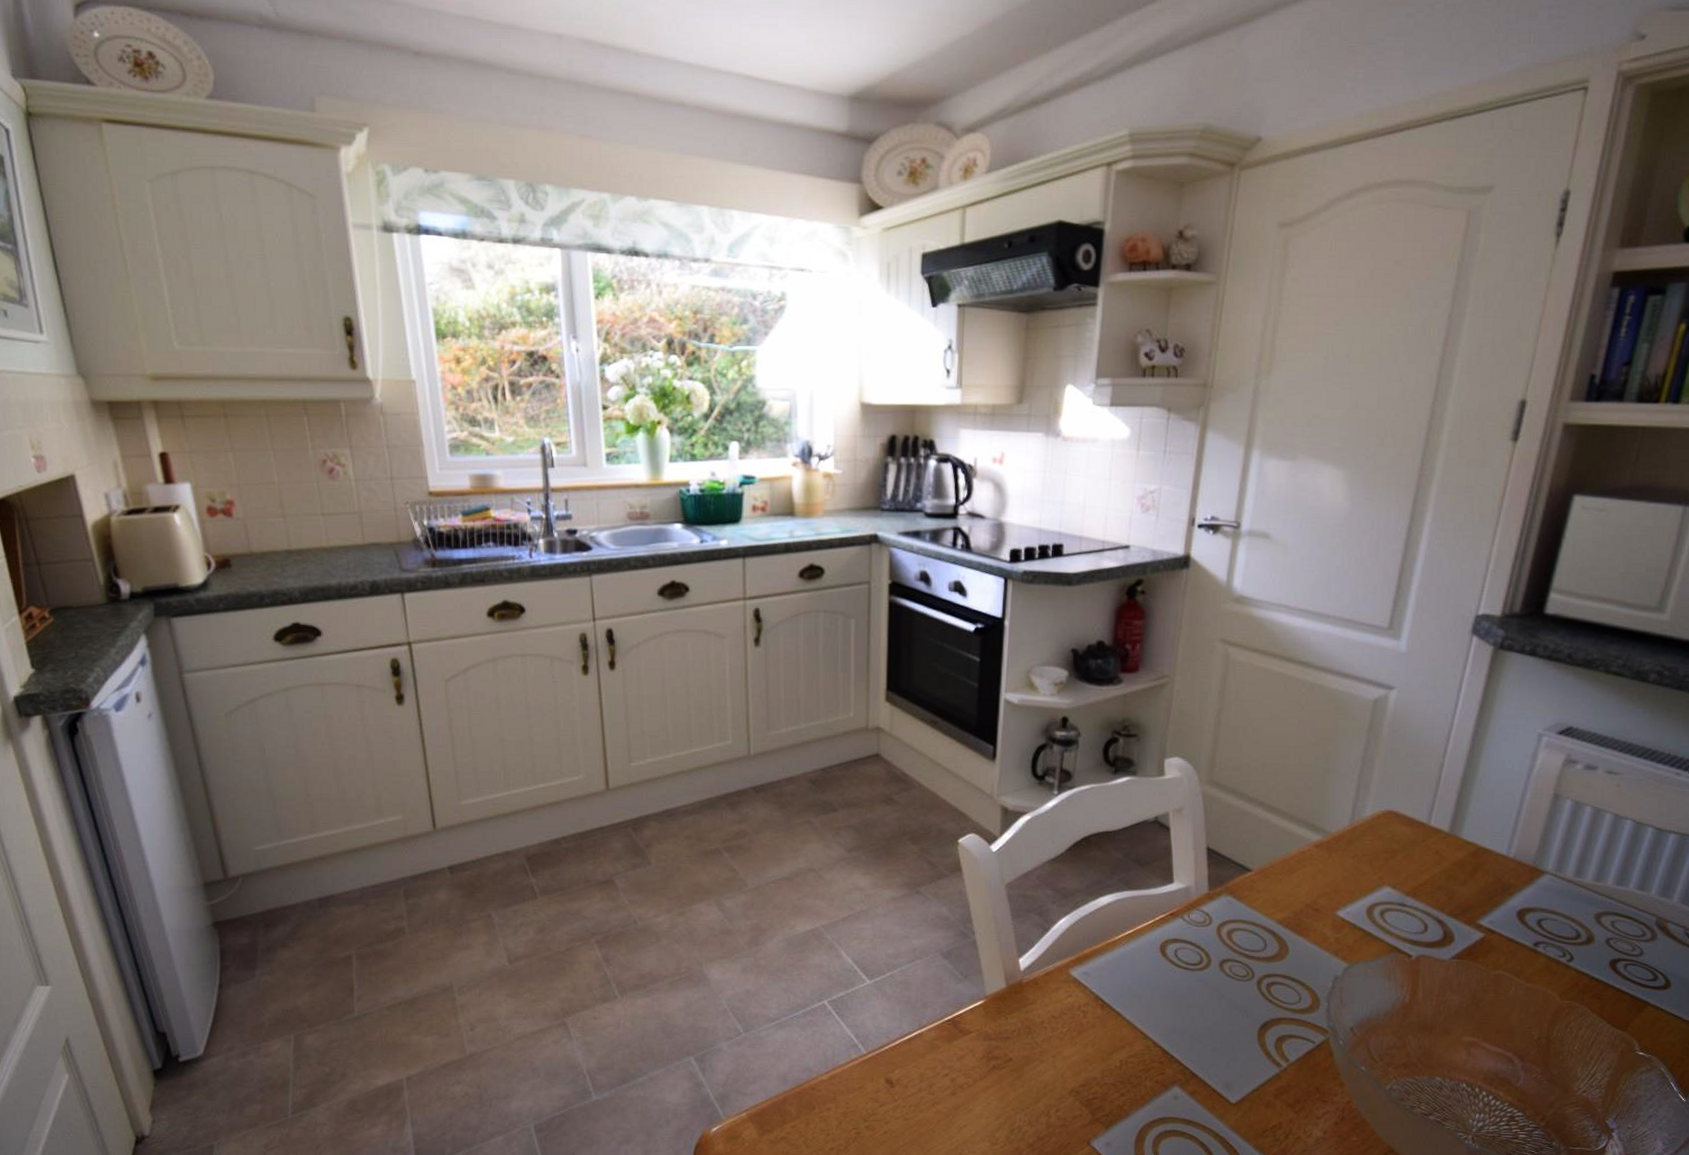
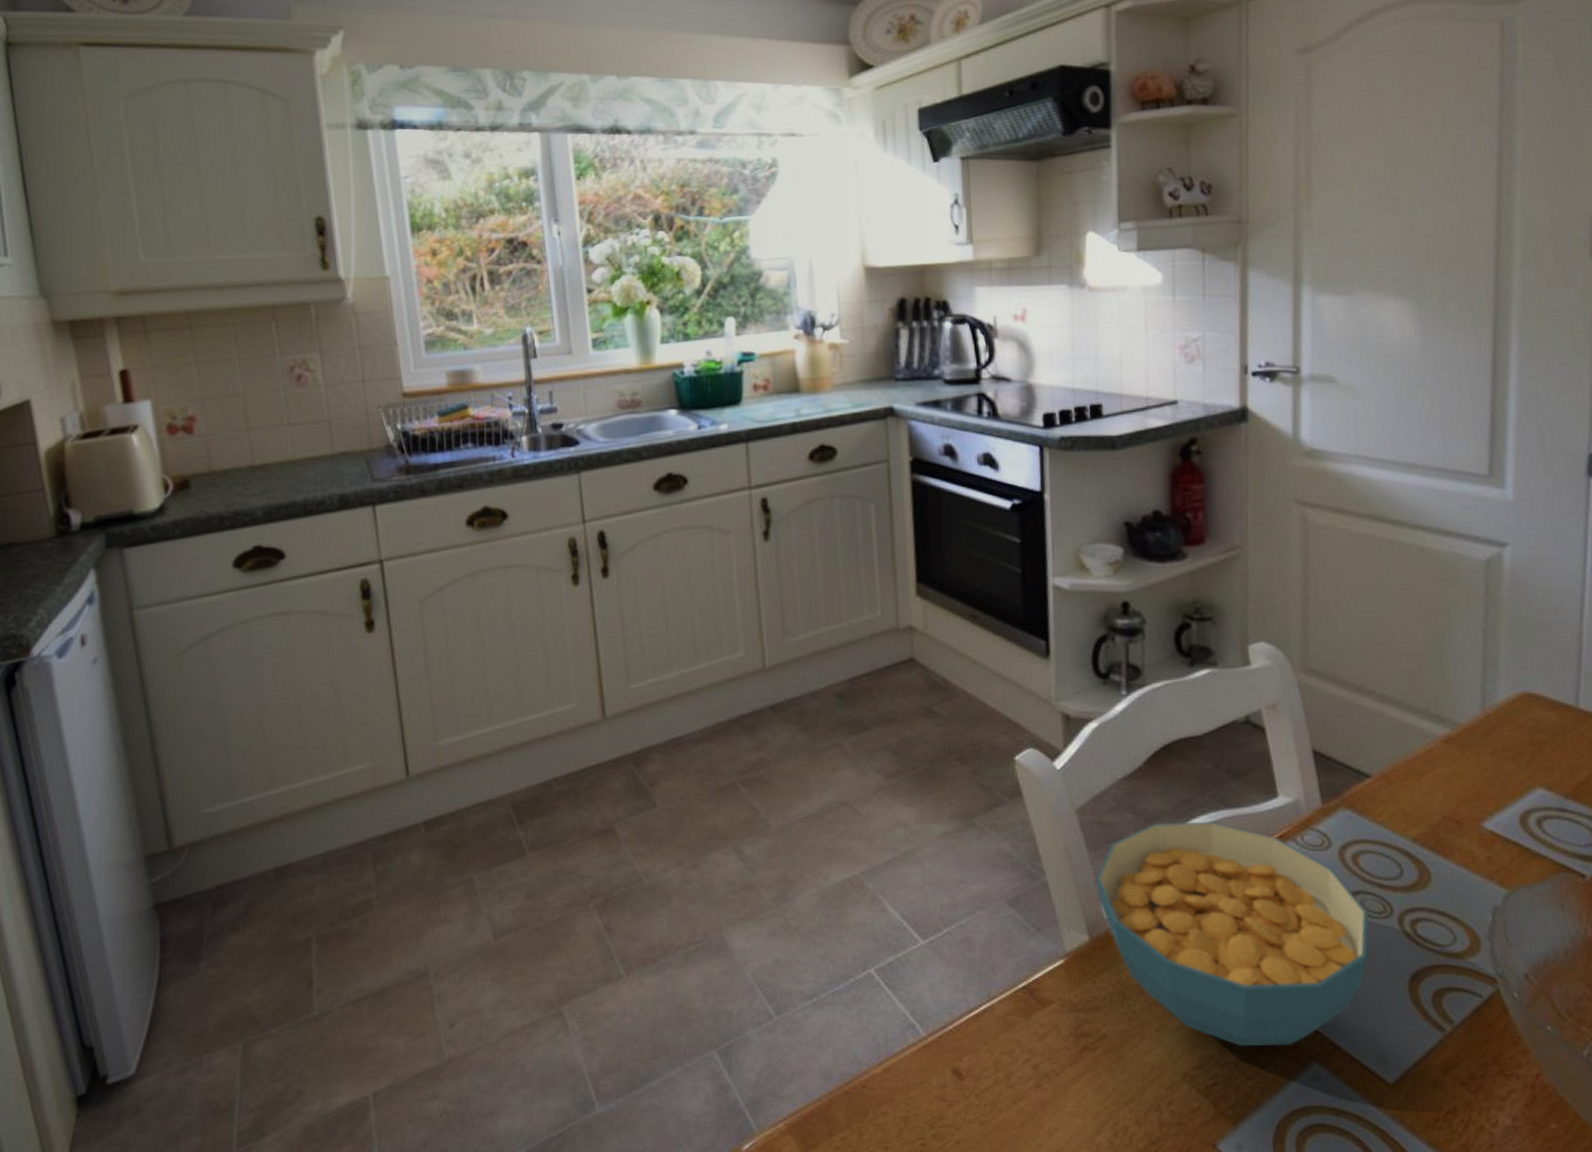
cereal bowl: none [1016,898,1233,1073] -> present [1095,821,1368,1047]

